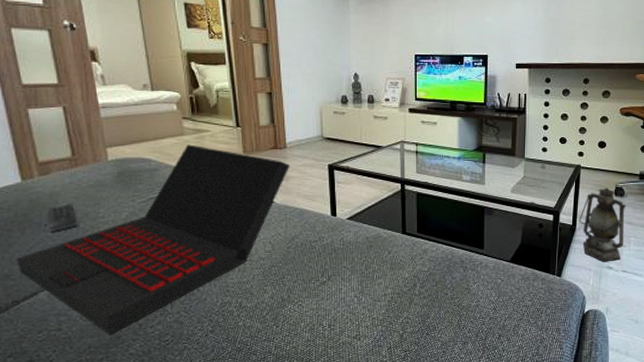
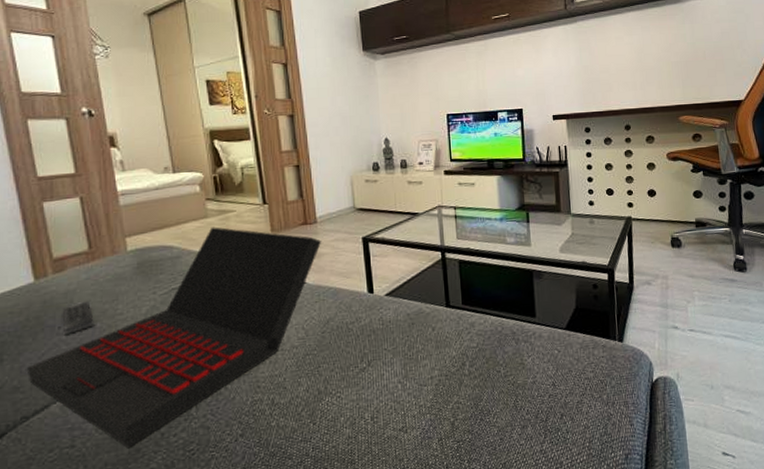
lantern: present [579,187,626,262] -> none [636,239,688,322]

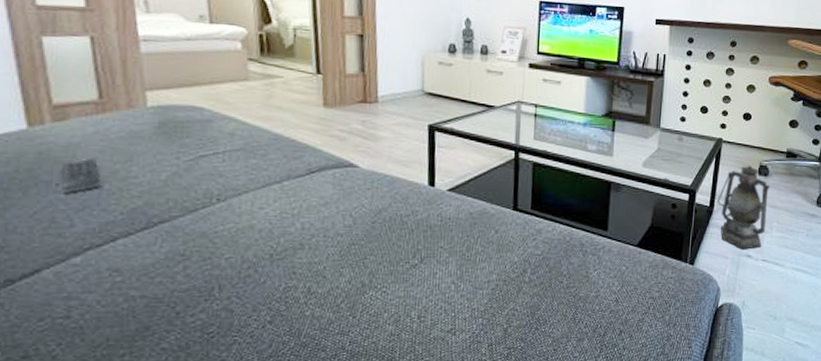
laptop: present [26,227,322,449] -> none [13,92,382,325]
lantern: none [636,239,688,322] -> present [717,165,770,249]

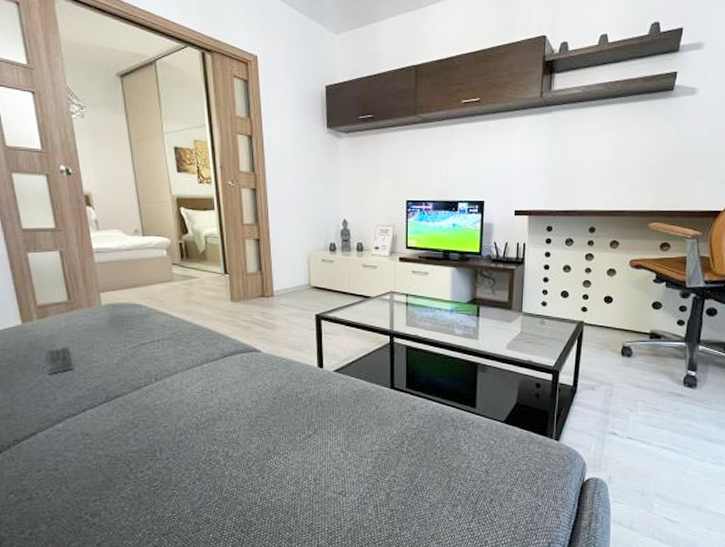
lantern: present [717,165,770,249] -> none [580,346,634,427]

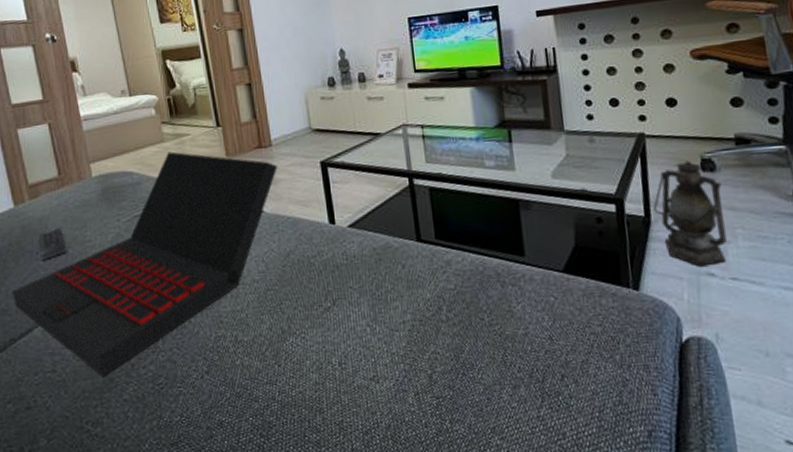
laptop: none [17,291,278,478] -> present [11,151,278,378]
lantern: none [580,346,634,427] -> present [653,160,728,267]

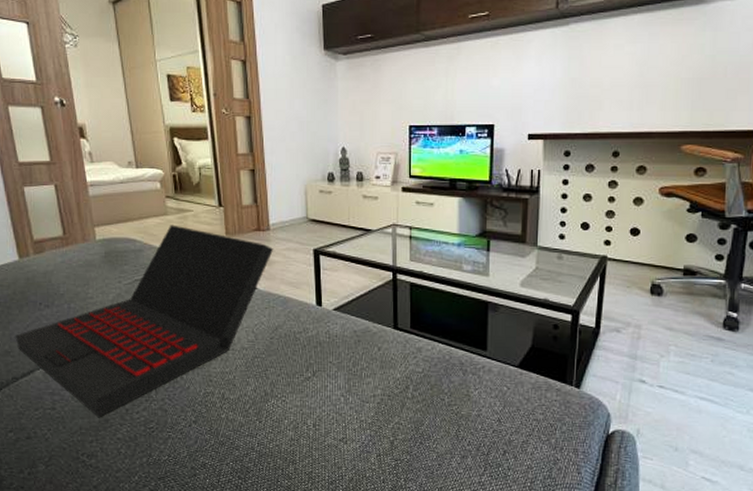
remote control: present [39,227,68,261] -> none [43,282,70,312]
lantern: present [653,160,728,267] -> none [603,284,665,374]

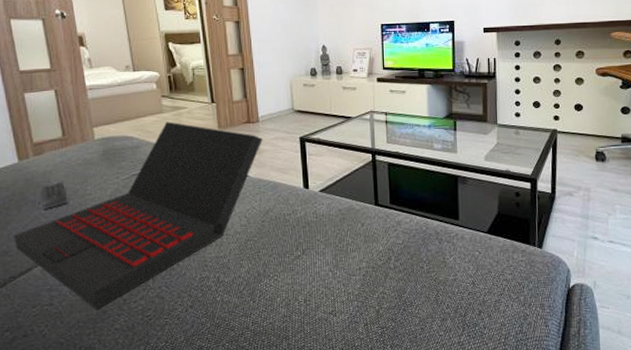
remote control: none [43,282,70,312] -> present [42,181,69,210]

